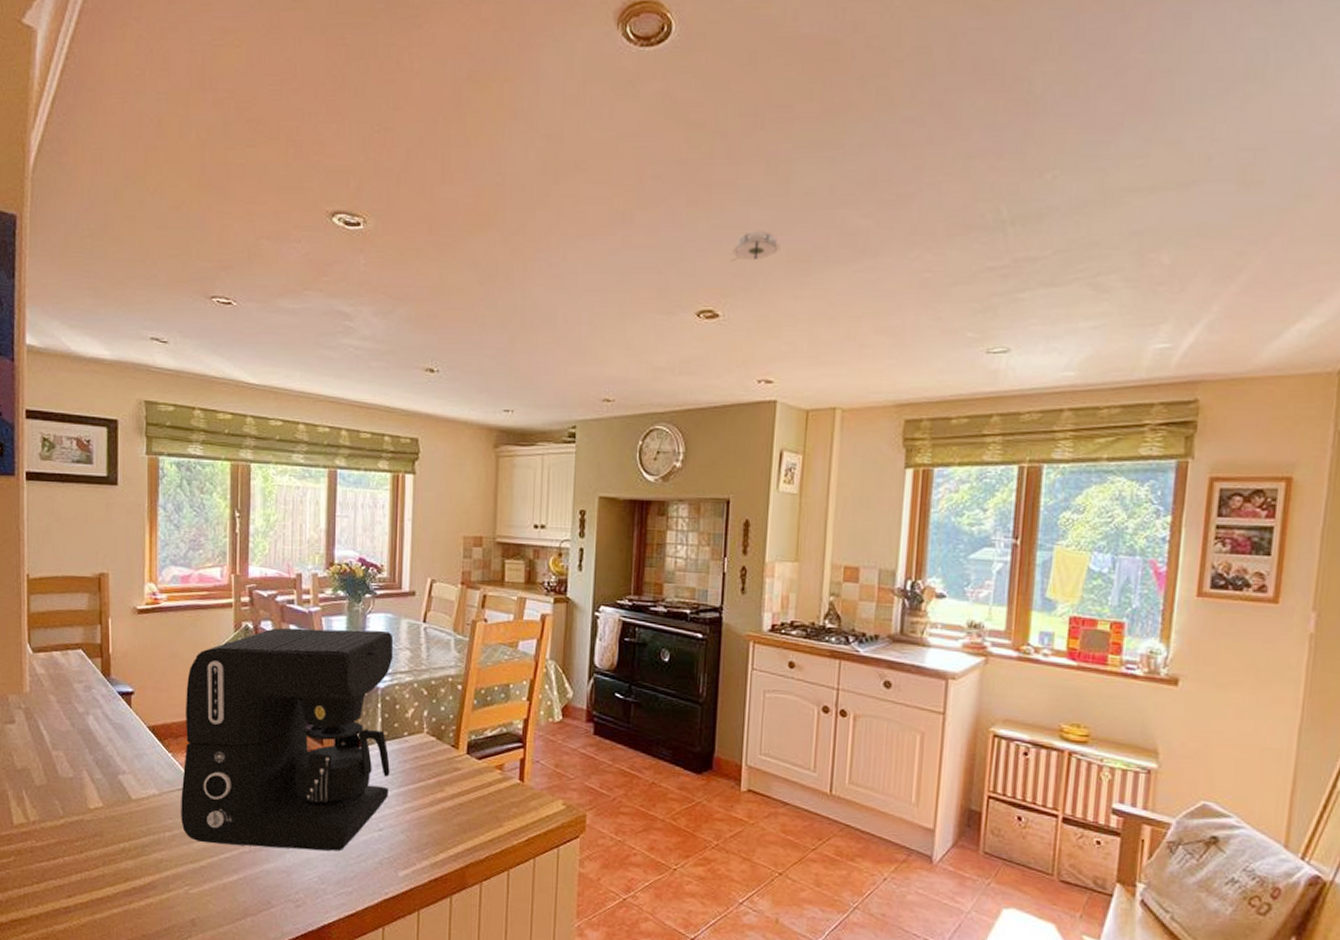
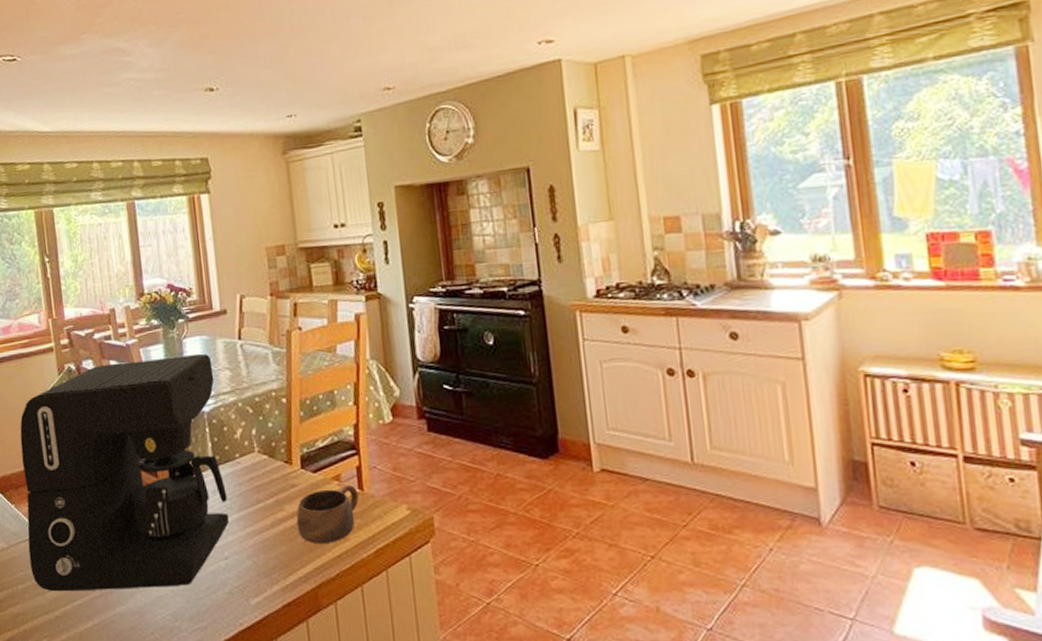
cup: none [454,775,518,828] -> present [296,485,359,545]

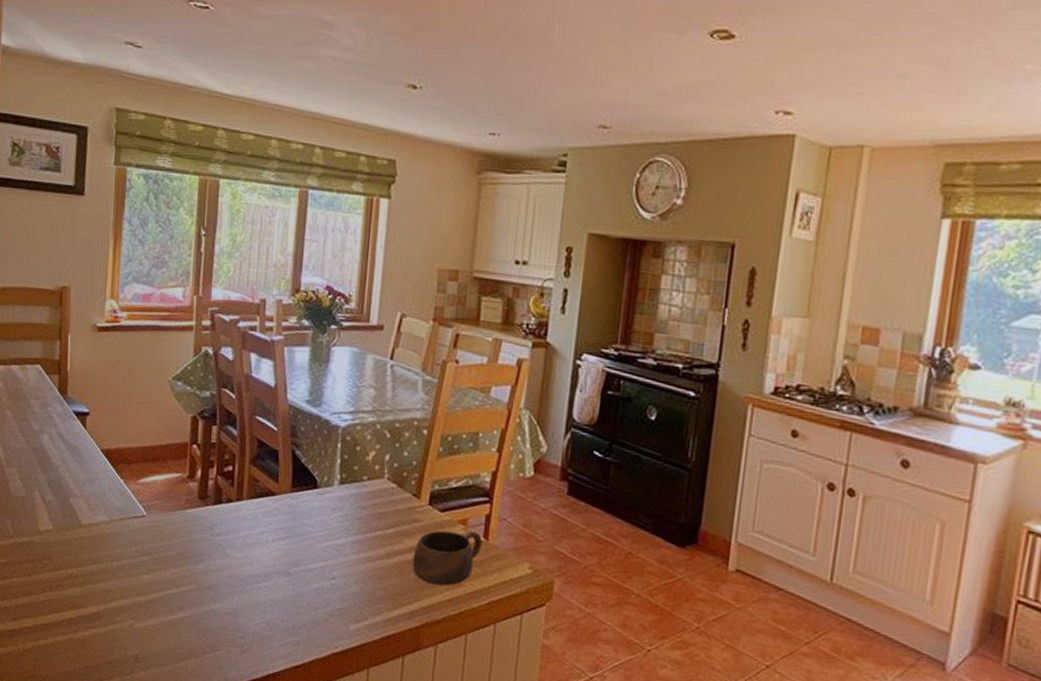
coffee maker: present [20,353,229,592] -> none [129,355,358,597]

